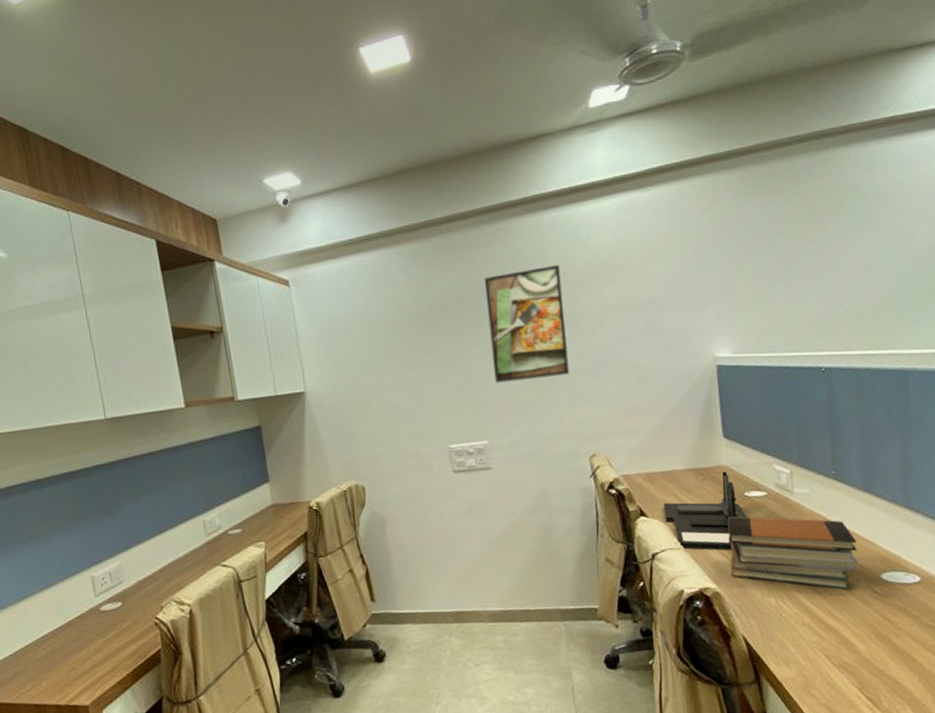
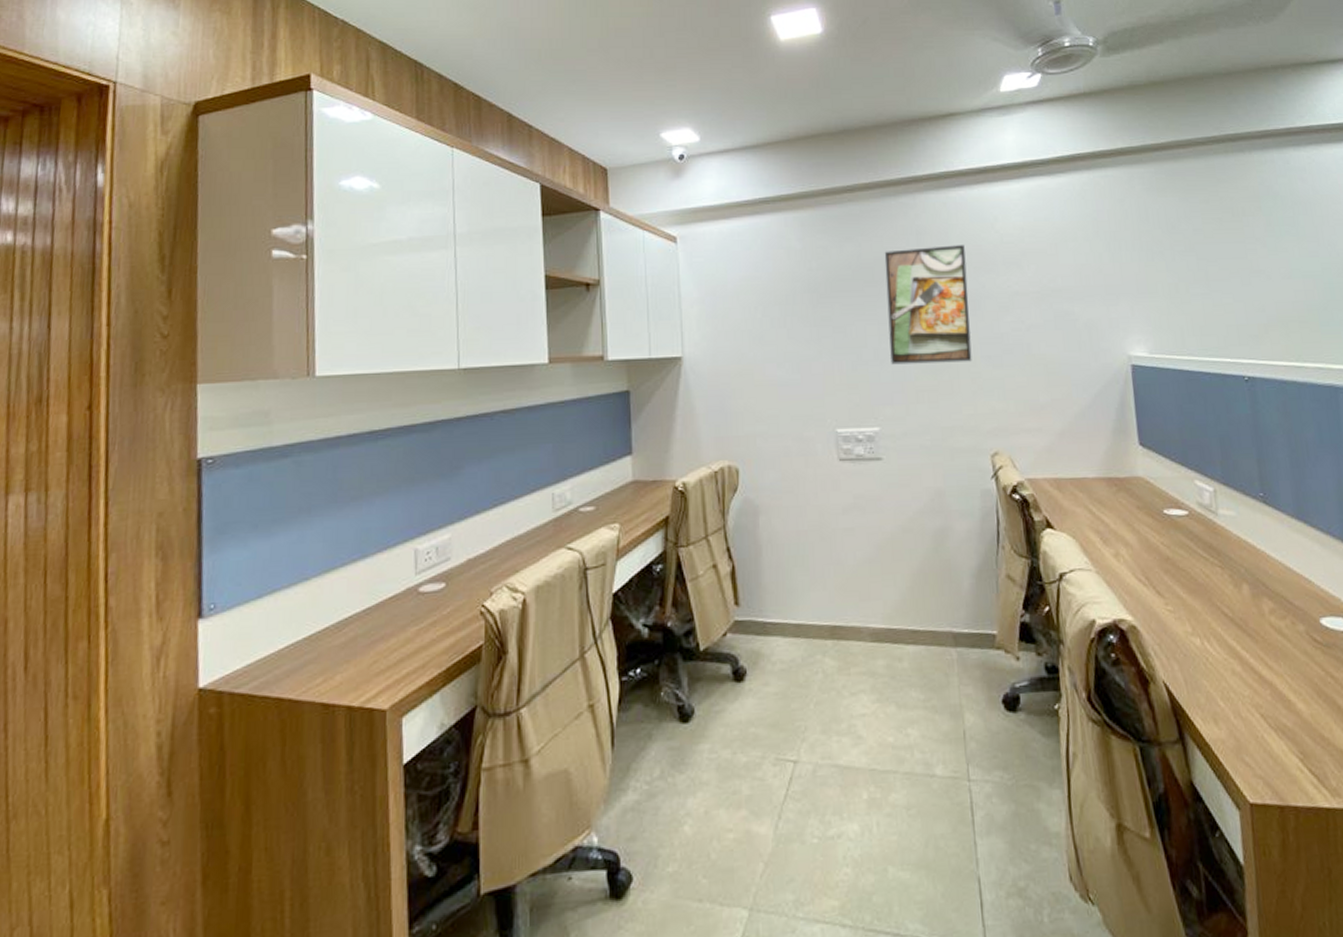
desk organizer: present [663,471,747,550] -> none [1072,483,1167,576]
book stack: present [727,516,859,590] -> none [1144,535,1295,634]

